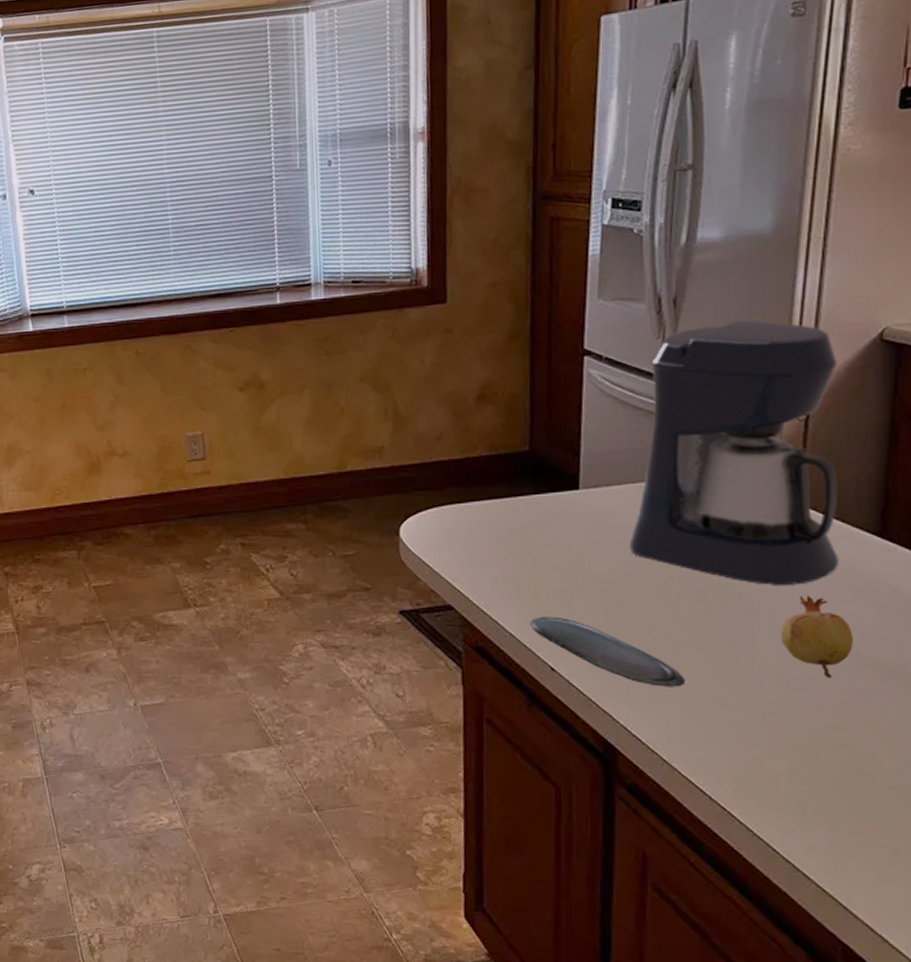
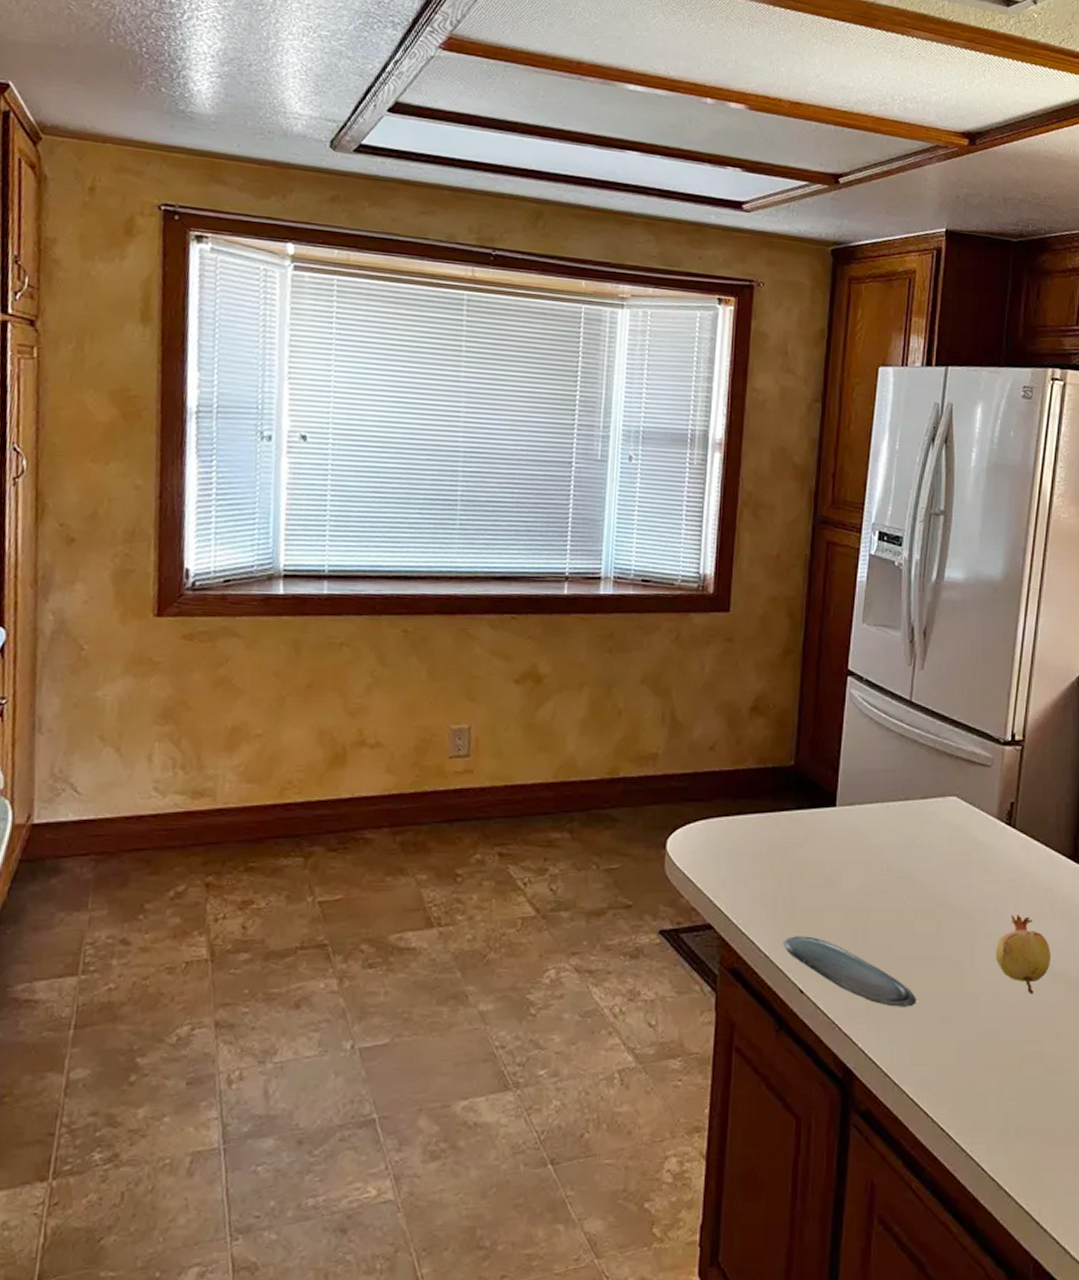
coffee maker: present [630,319,839,585] -> none [877,655,1047,904]

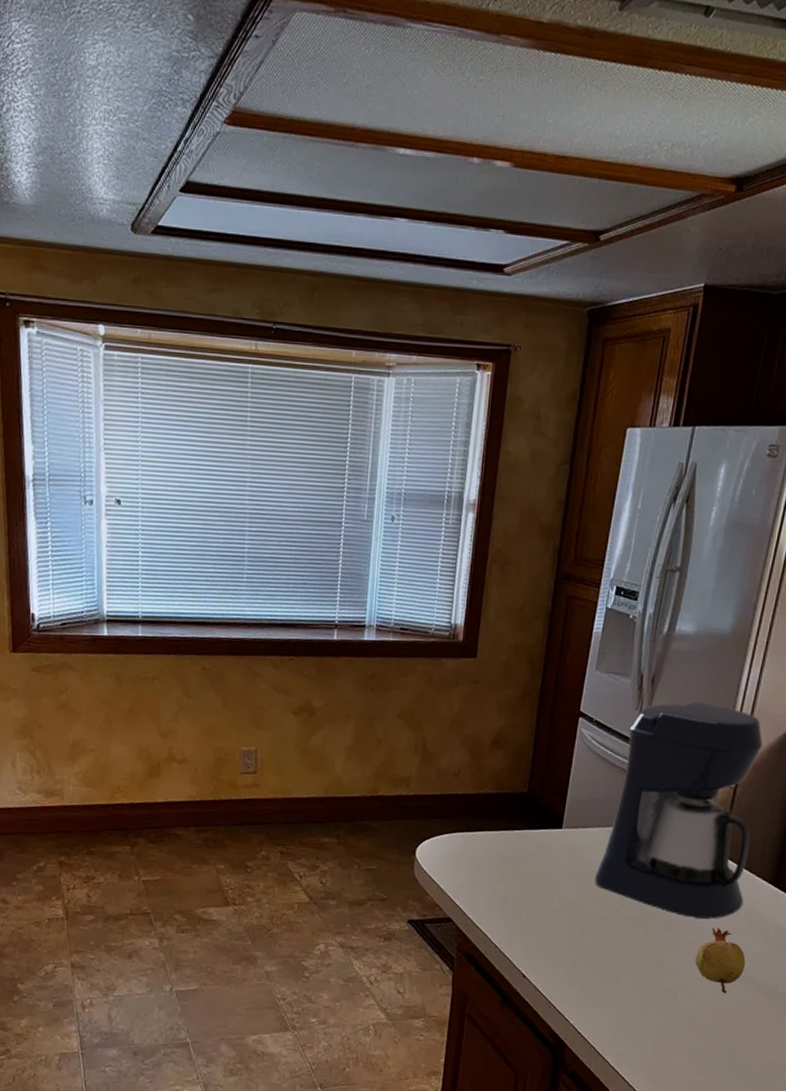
oval tray: present [783,936,916,1007] -> none [511,932,622,995]
coffee maker: none [877,655,1047,904] -> present [595,701,763,919]

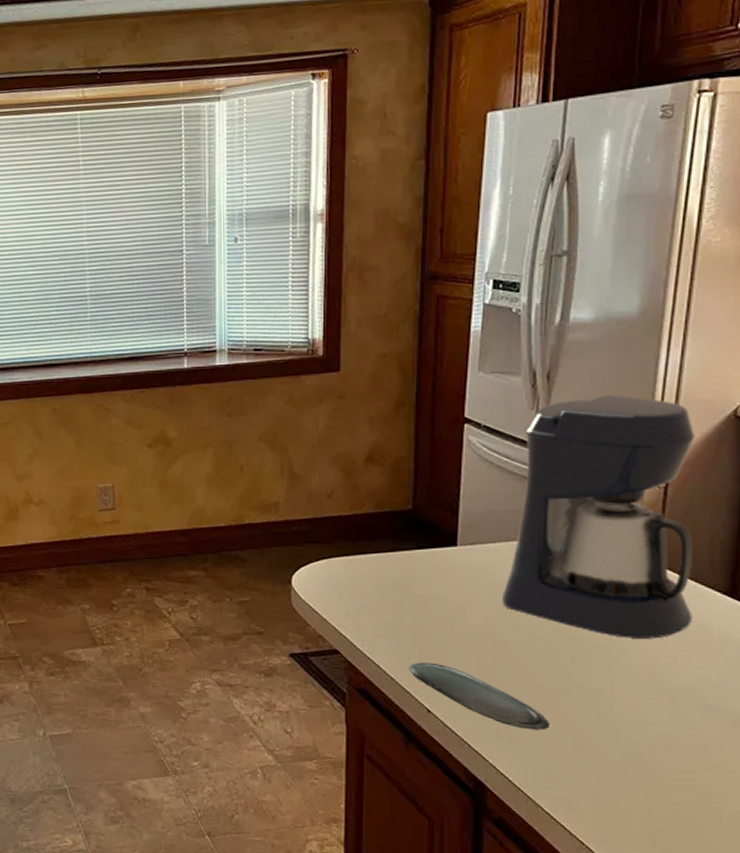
oval tray: none [511,932,622,995] -> present [409,662,550,730]
fruit: present [695,927,746,994] -> none [637,649,703,726]

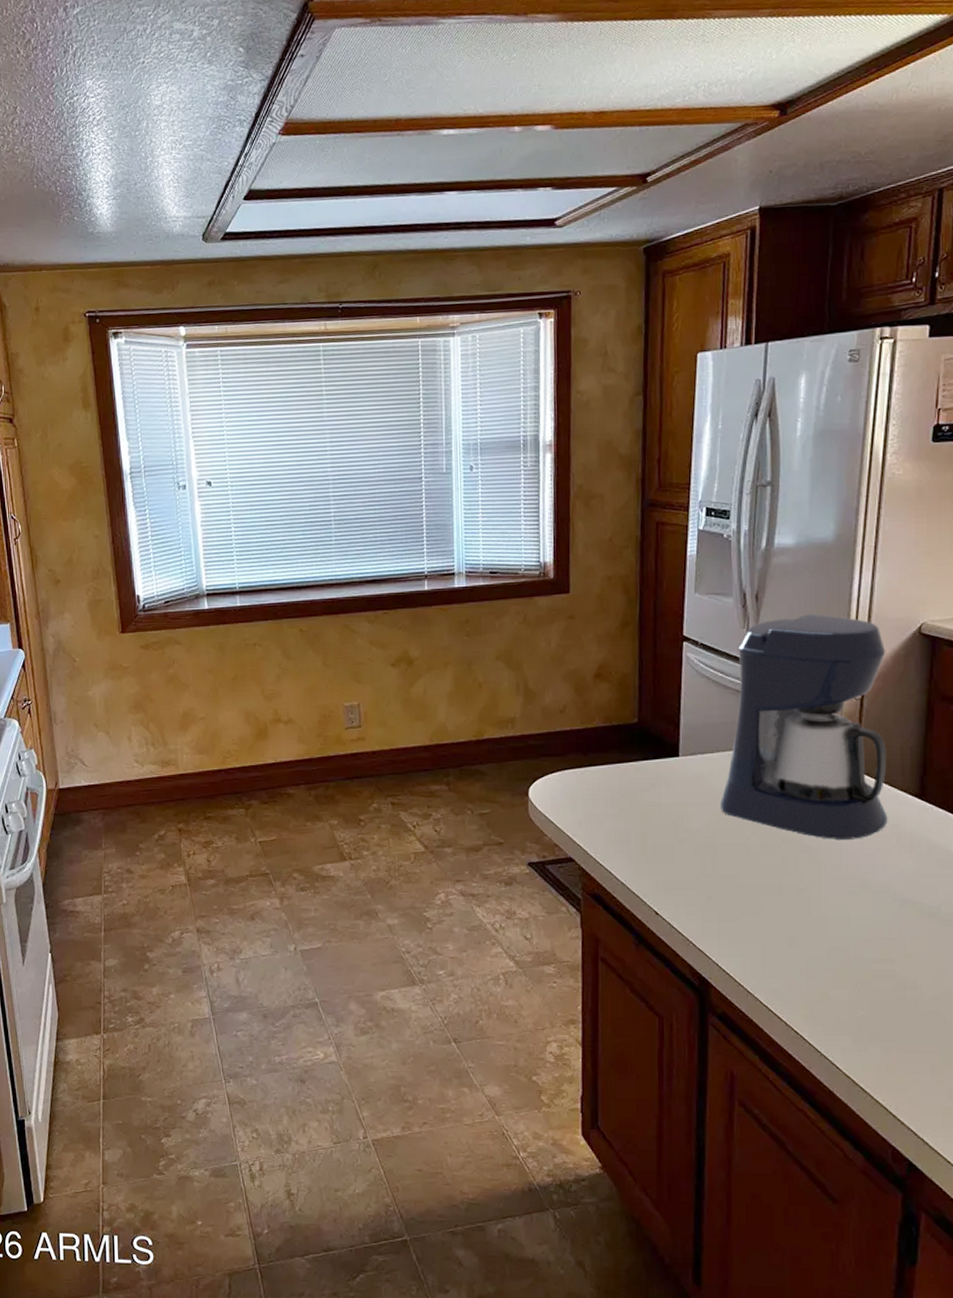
oval tray: present [409,662,550,730] -> none [638,867,765,928]

